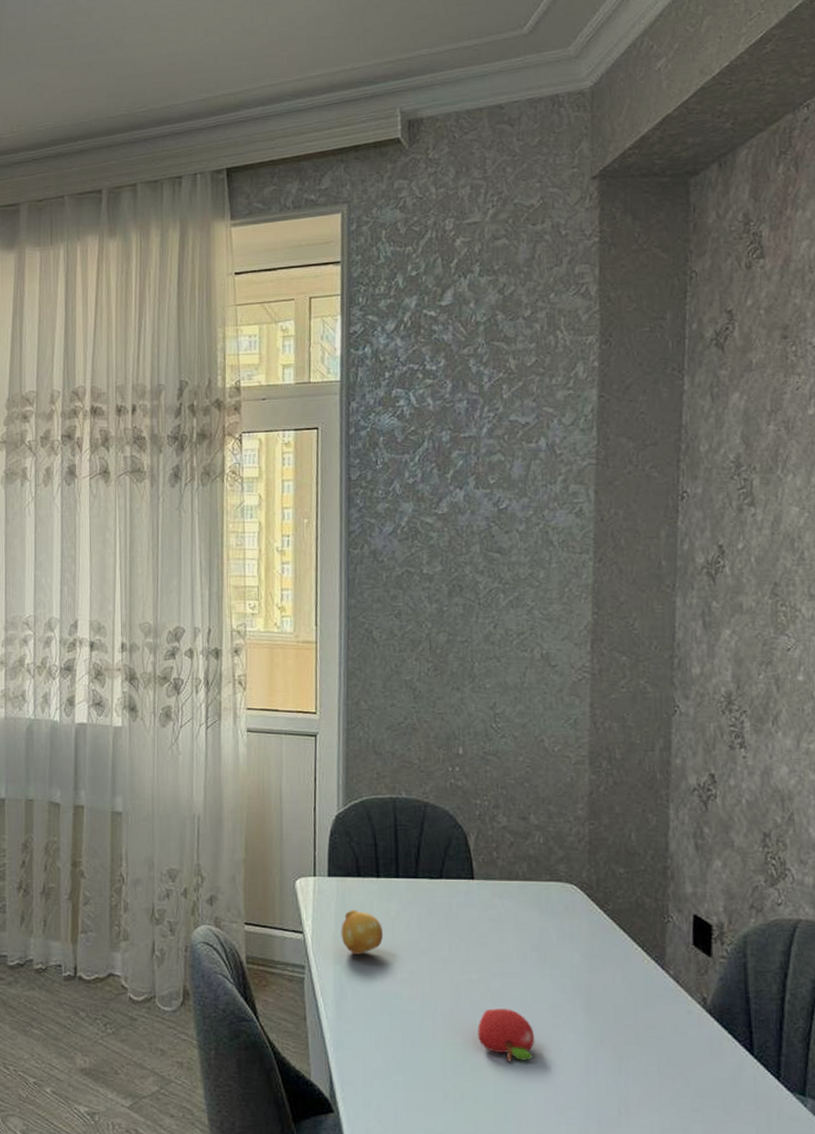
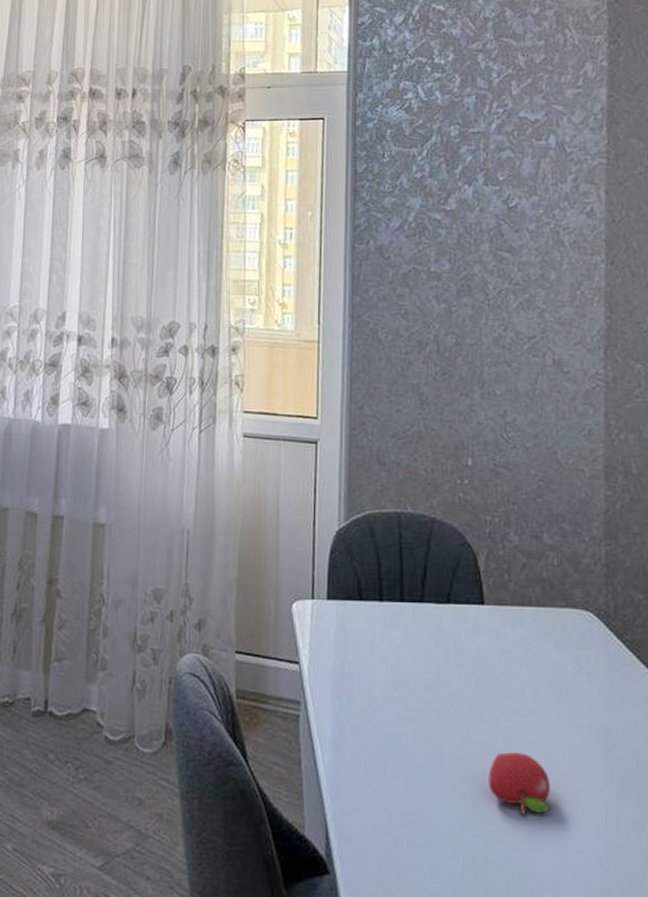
fruit: present [341,910,383,954] -> none [340,638,386,689]

